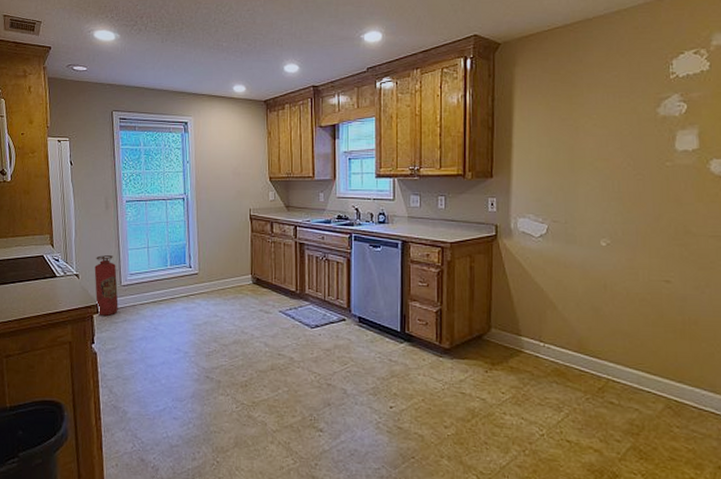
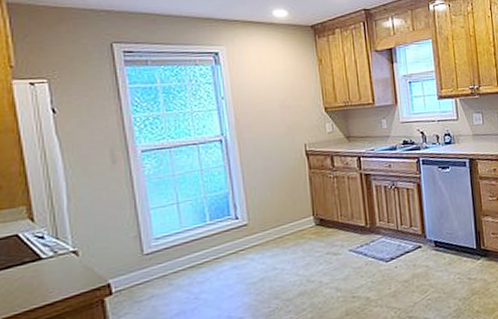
fire extinguisher: present [94,255,118,317] -> none [101,220,141,298]

